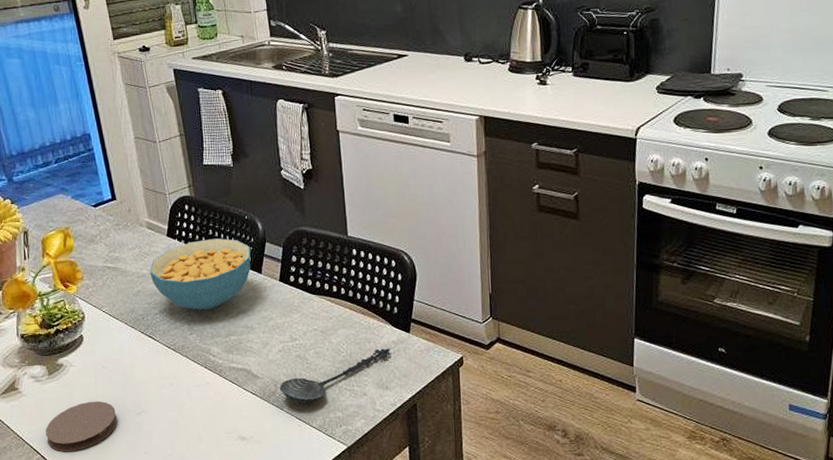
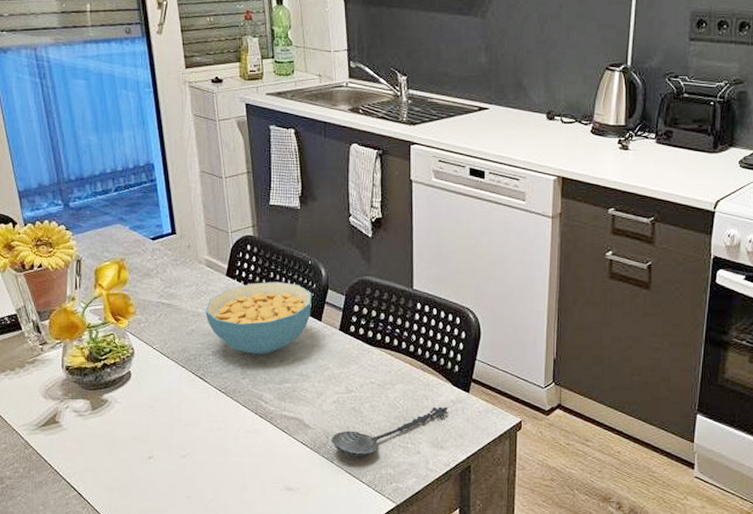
coaster: present [45,401,118,452] -> none [84,440,161,491]

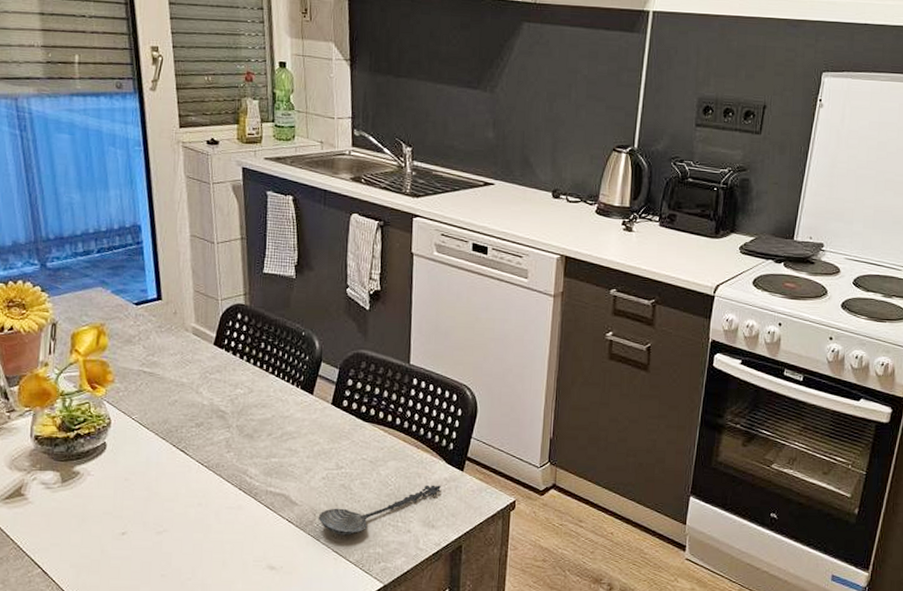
cereal bowl: present [206,281,312,355] -> none [190,352,304,428]

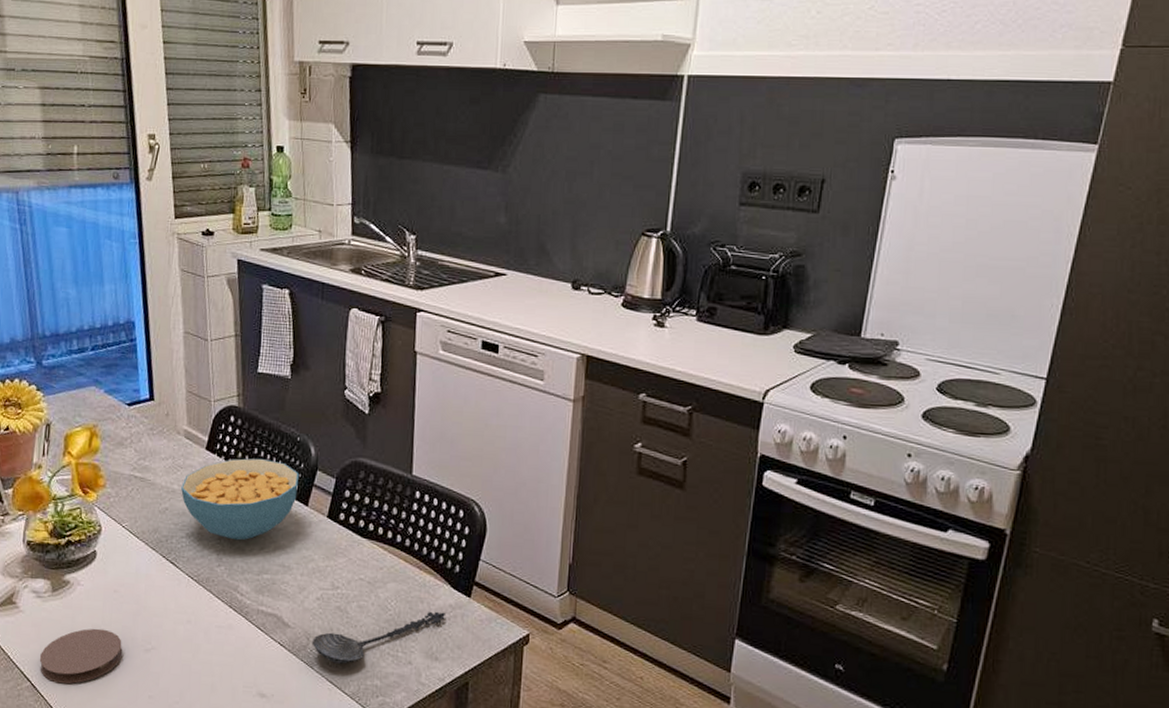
coaster: none [50,515,135,569] -> present [39,628,123,684]
cereal bowl: none [190,352,304,428] -> present [181,458,299,541]

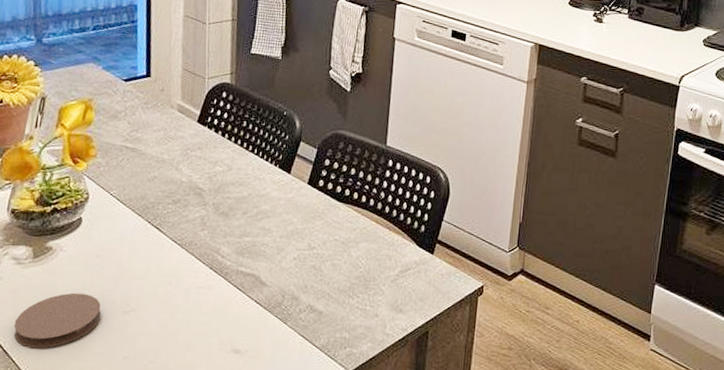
cereal bowl: present [181,458,299,541] -> none [170,130,283,206]
spoon: present [311,611,445,664] -> none [286,267,410,319]

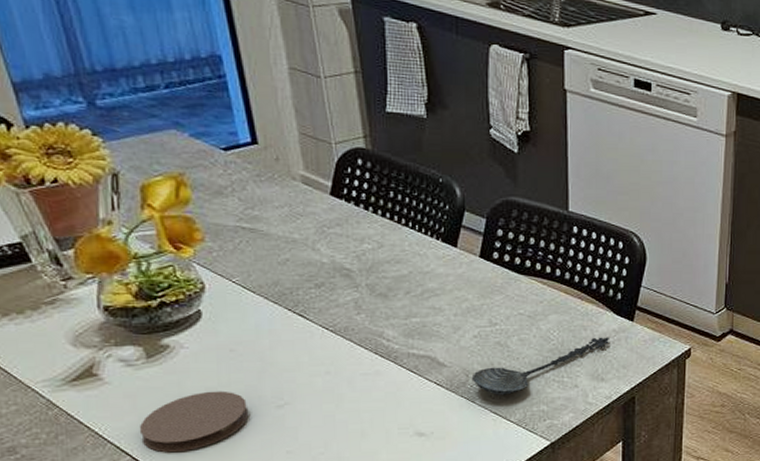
spoon: none [286,267,410,319] -> present [471,337,609,395]

